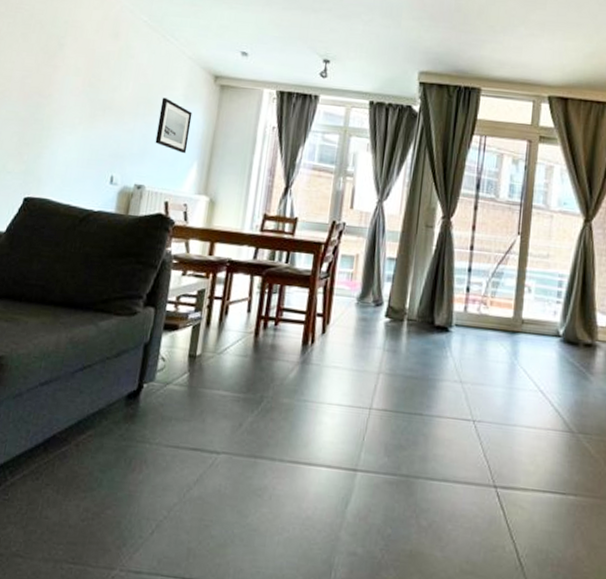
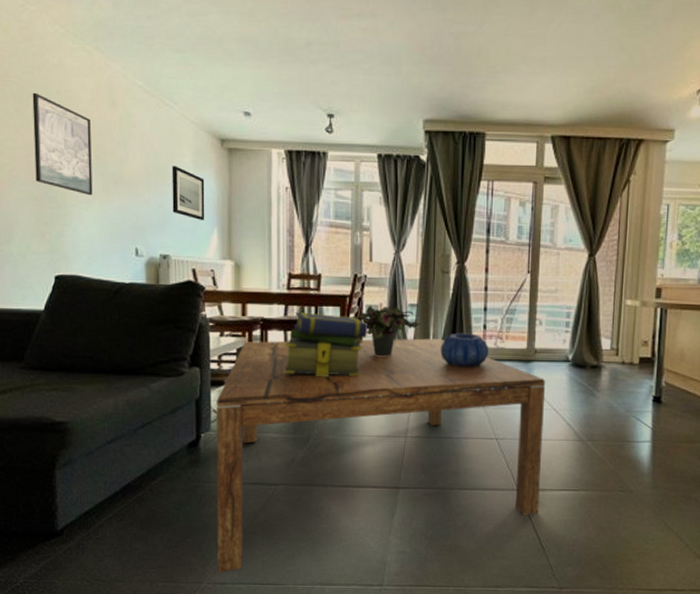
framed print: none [26,20,92,121] -> present [32,92,93,196]
coffee table: none [134,283,533,559] -> present [216,338,546,573]
stack of books: none [244,256,342,332] -> present [283,312,368,377]
potted plant: none [321,255,399,313] -> present [349,305,421,356]
decorative bowl: none [417,293,471,334] -> present [440,333,488,367]

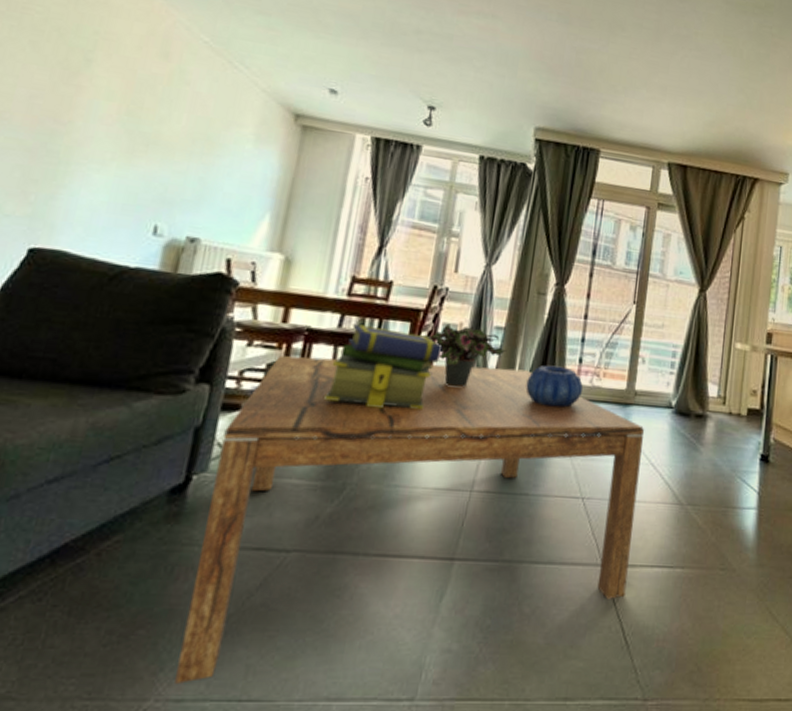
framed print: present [32,92,93,196] -> none [34,27,131,156]
wall art: present [171,166,205,220] -> none [215,135,266,202]

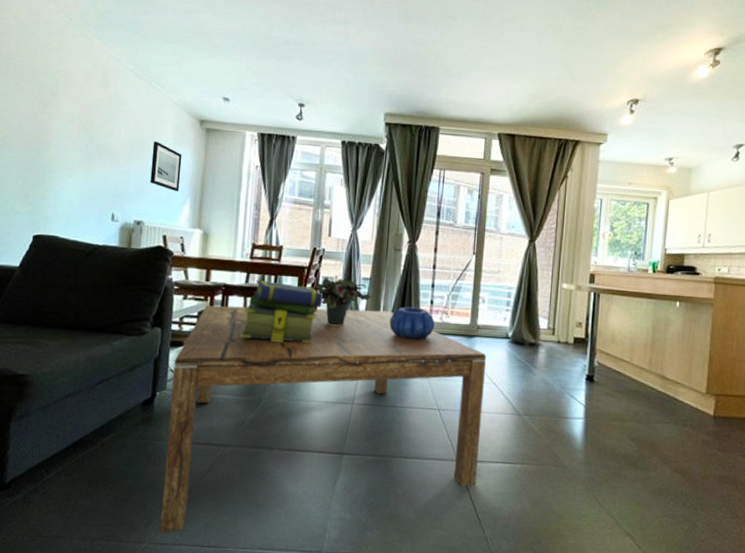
wall art: none [215,135,266,202] -> present [150,141,182,191]

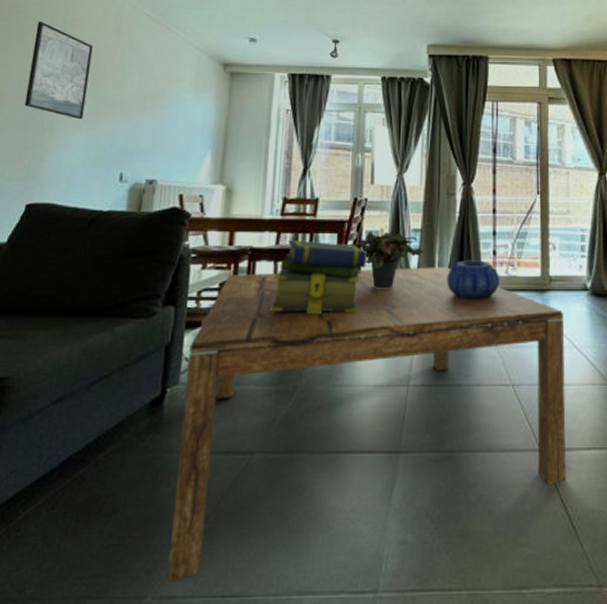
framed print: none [26,70,83,164] -> present [24,21,93,120]
wall art: present [150,141,182,191] -> none [165,89,203,143]

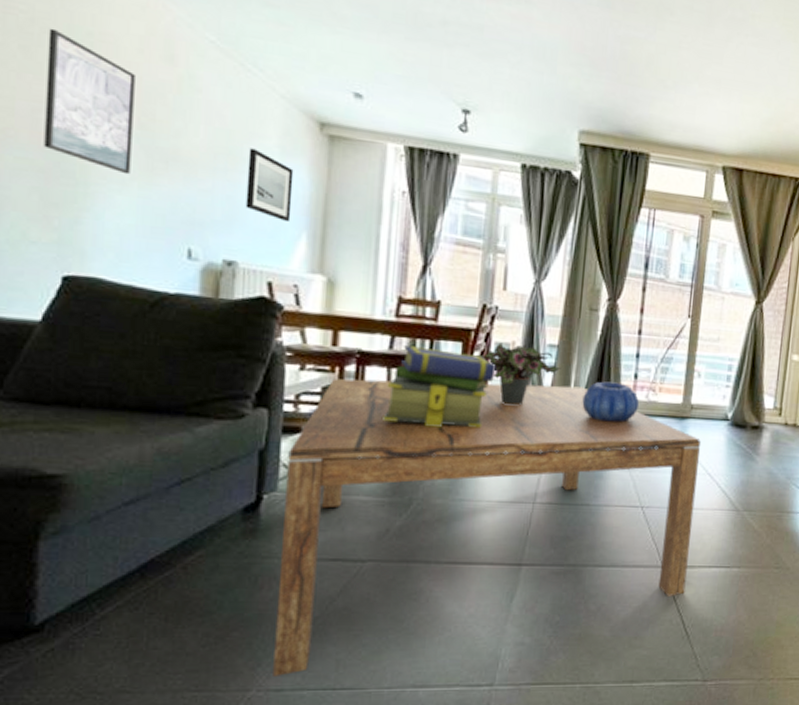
wall art: none [165,89,203,143] -> present [245,148,294,221]

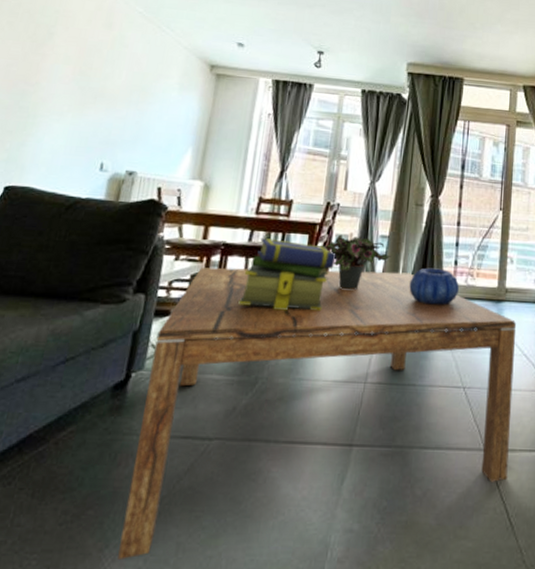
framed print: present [44,28,135,175] -> none [10,9,83,108]
wall art: present [245,148,294,221] -> none [148,85,188,139]

